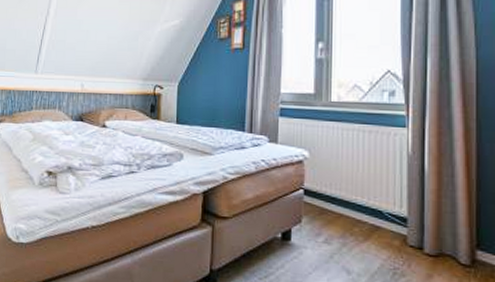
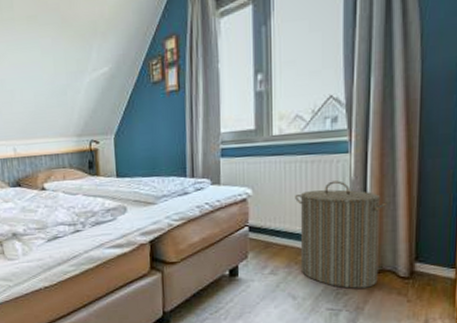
laundry hamper: none [352,153,449,272] -> present [295,180,391,289]

